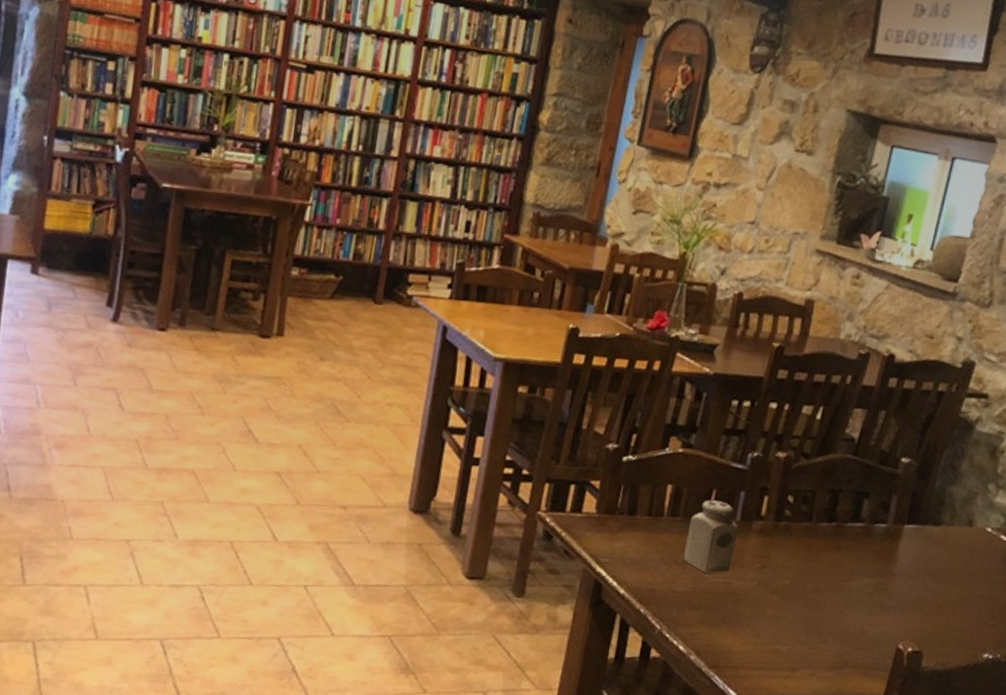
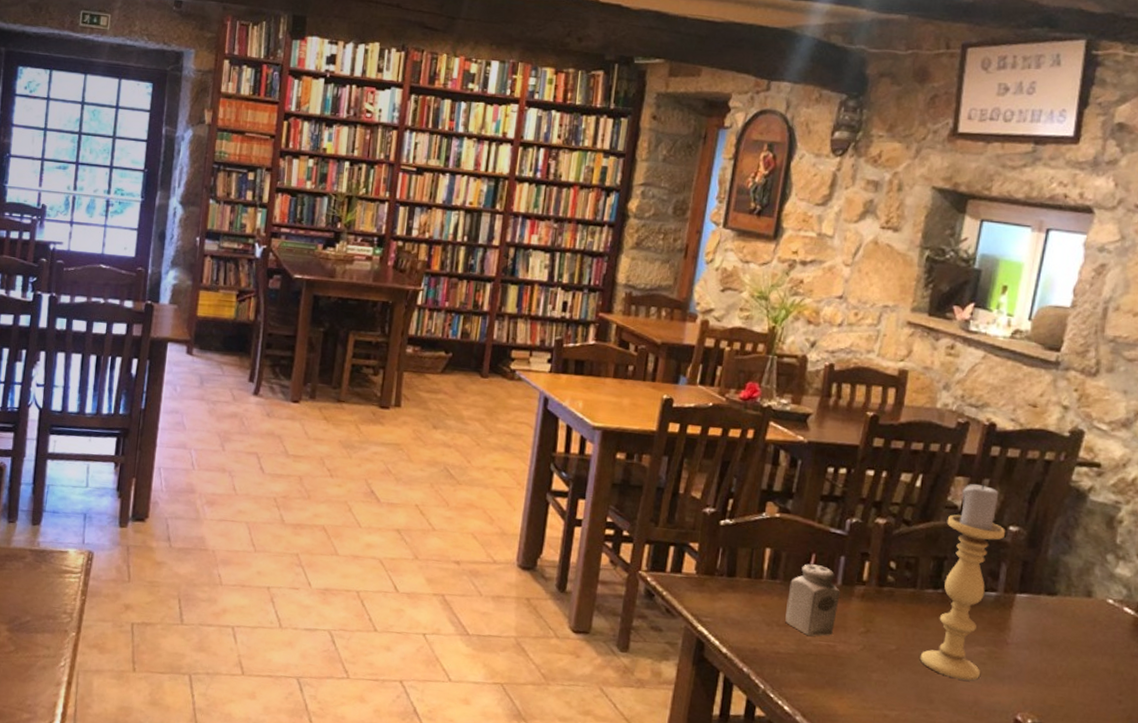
candle holder: none [811,415,898,613] -> present [919,483,1005,681]

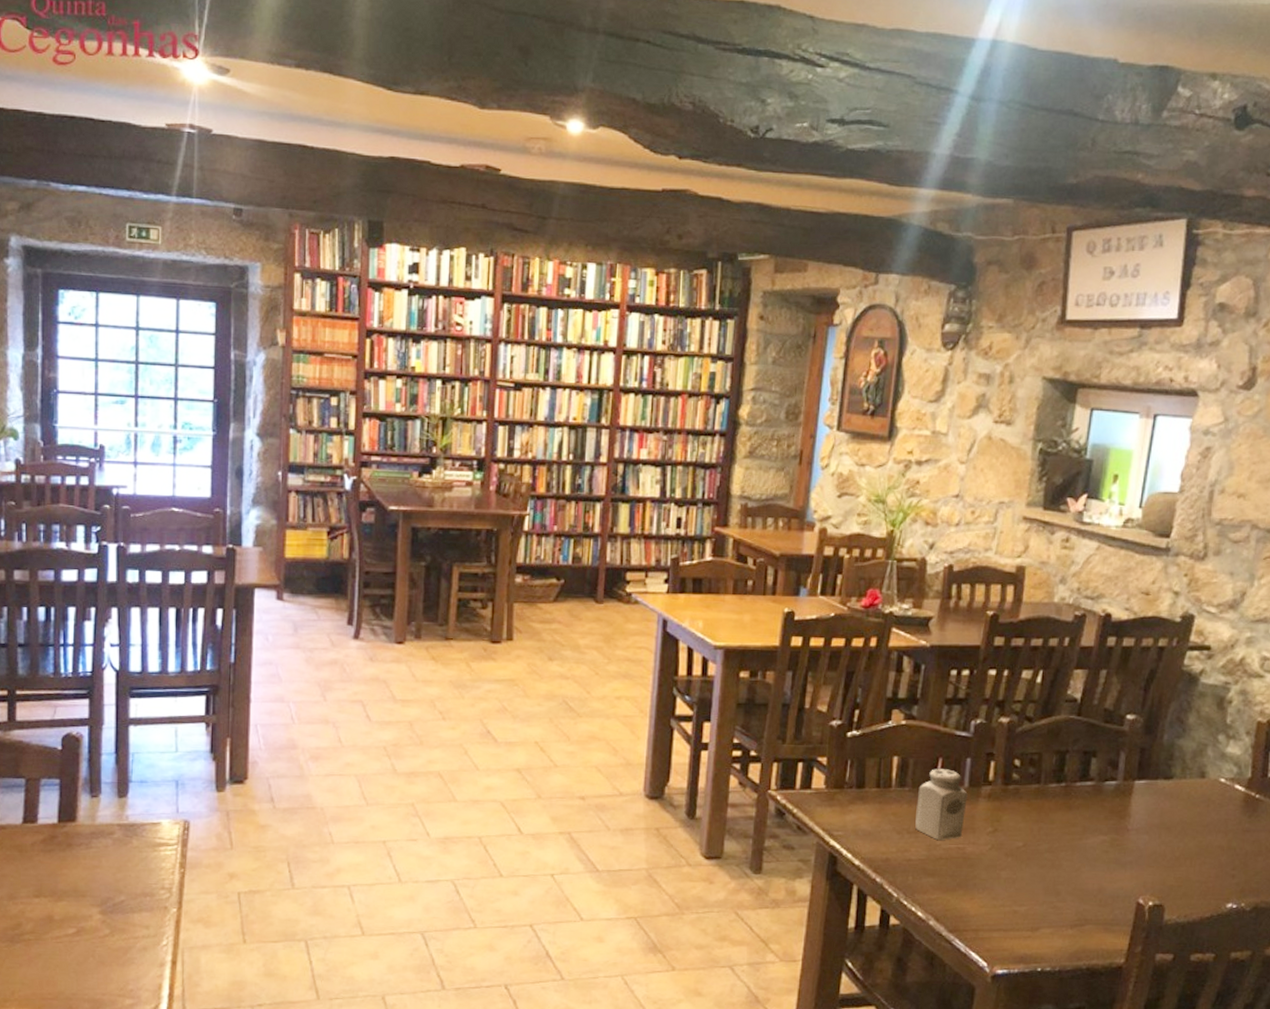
candle holder: present [919,483,1005,681] -> none [1046,674,1123,870]

